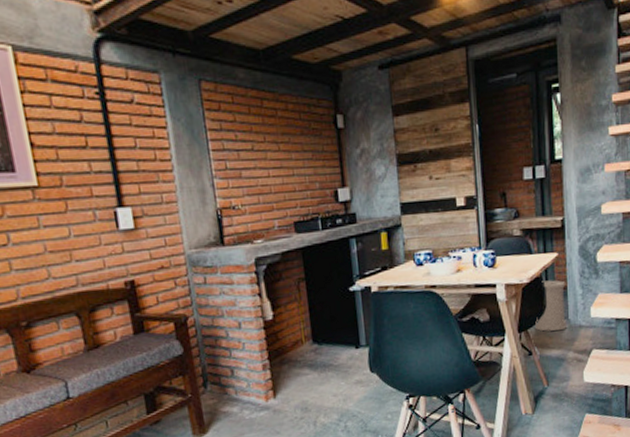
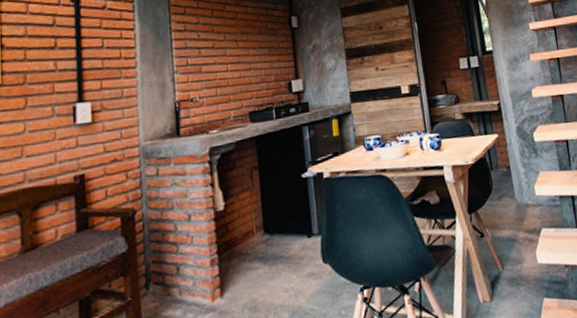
trash can: present [535,280,568,331] -> none [484,160,515,212]

